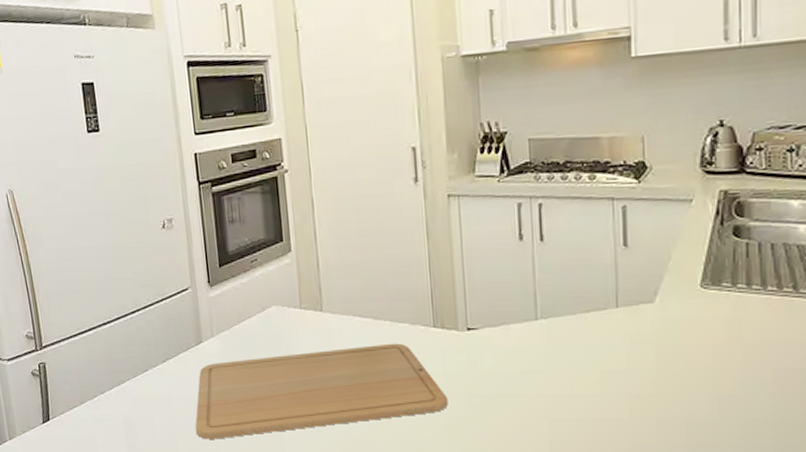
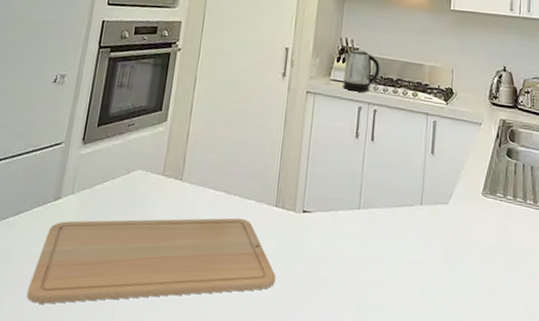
kettle: none [489,133,540,186] -> present [343,49,380,92]

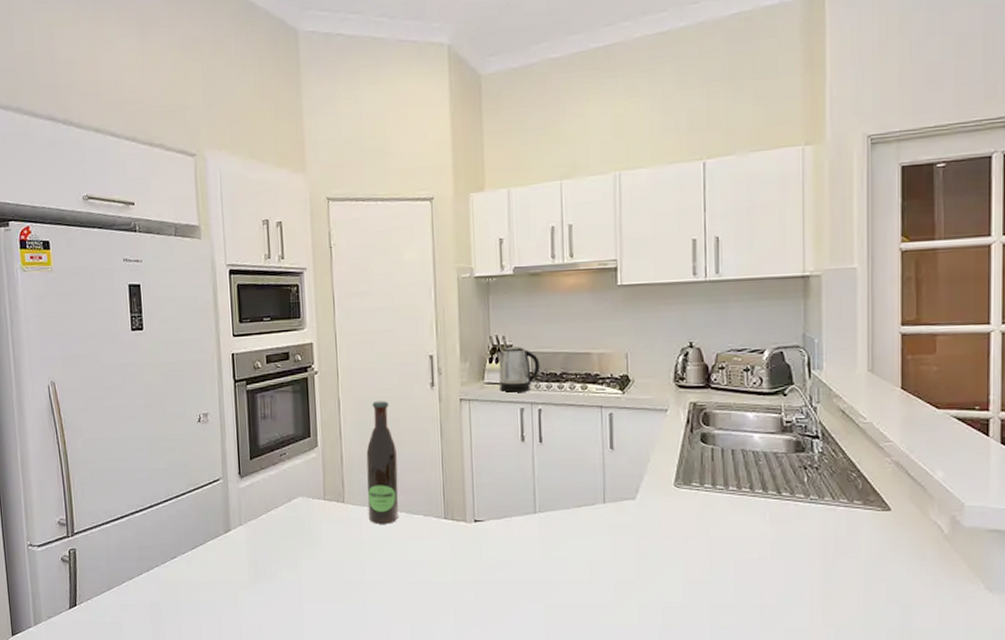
chopping board: present [26,218,276,304] -> none [219,533,456,624]
bottle: none [202,83,242,207] -> present [366,401,399,524]

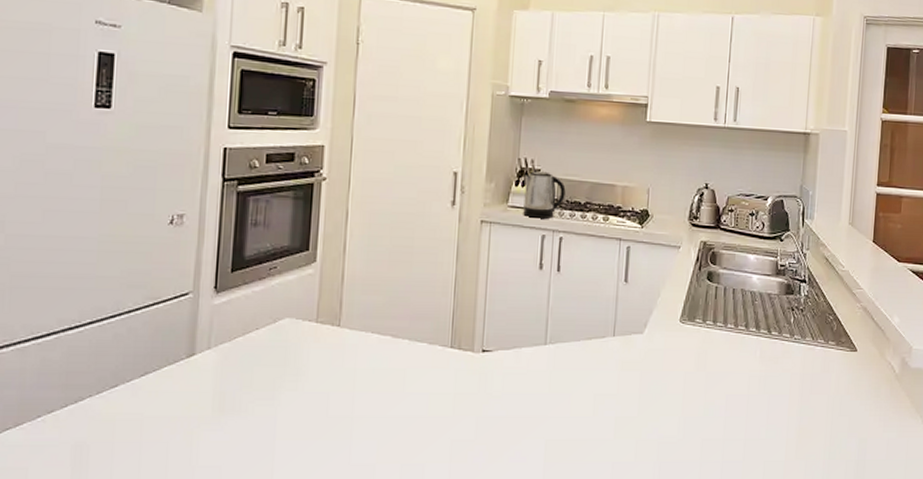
bottle: present [366,401,399,524] -> none [366,216,407,352]

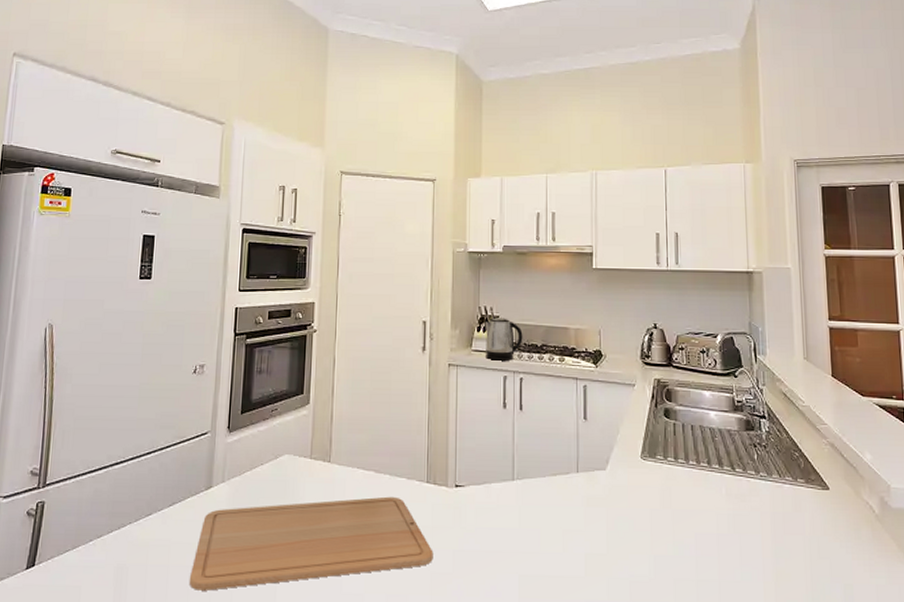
chopping board: none [167,362,455,467] -> present [189,496,434,591]

